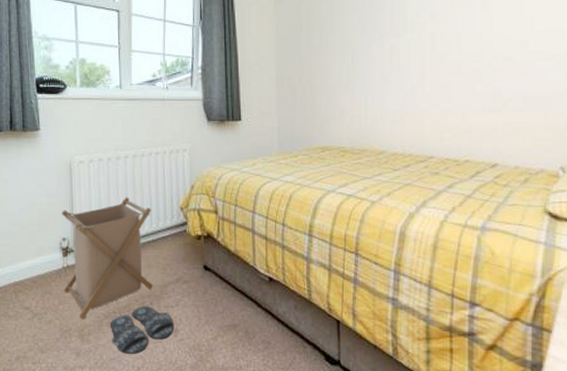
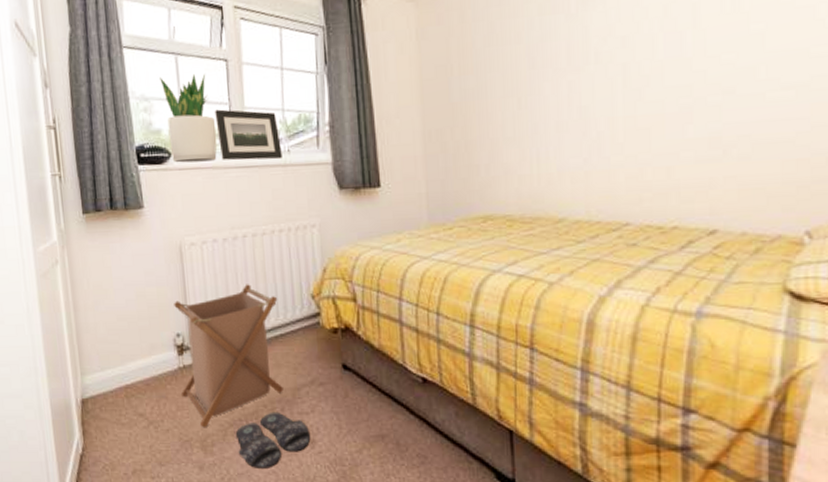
planter: none [60,20,107,94] -> present [159,73,217,163]
picture frame: none [106,51,161,95] -> present [215,109,282,161]

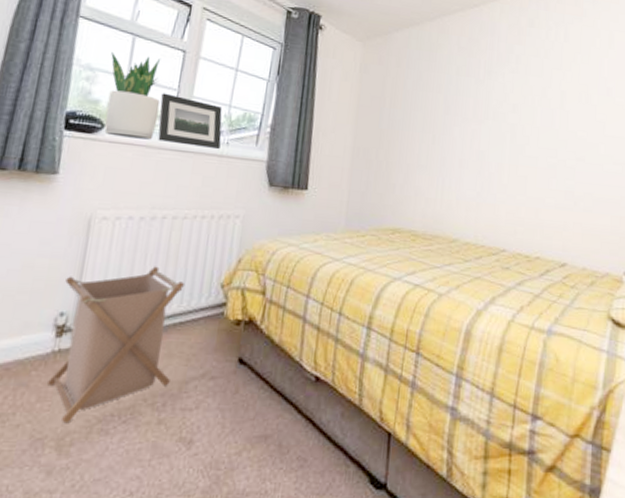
slippers: present [236,412,311,468] -> none [100,406,190,473]

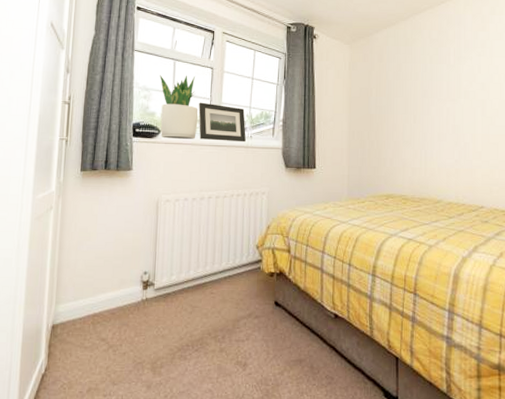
laundry basket: present [46,266,186,424] -> none [140,234,230,352]

